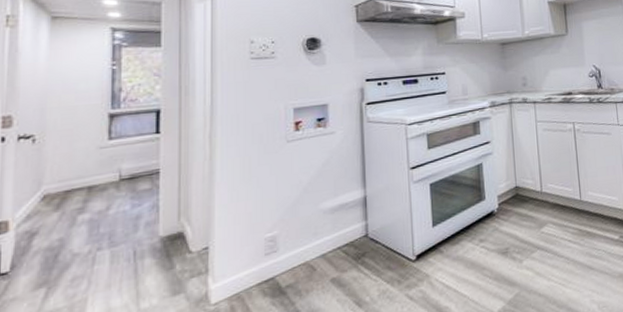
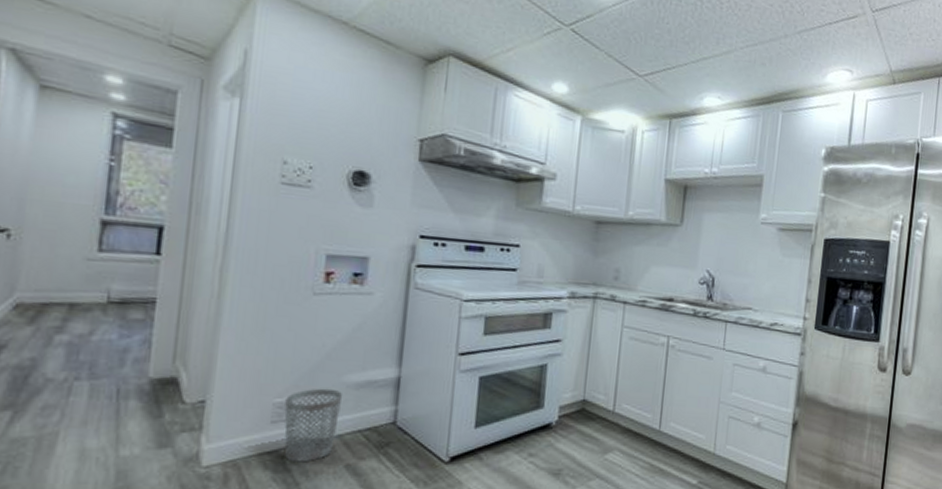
wastebasket: none [275,216,322,286] -> present [284,388,343,463]

